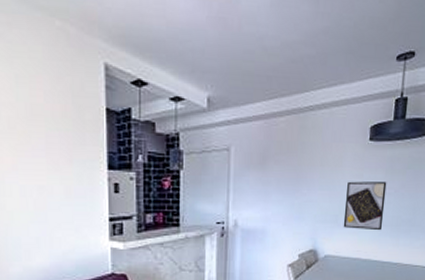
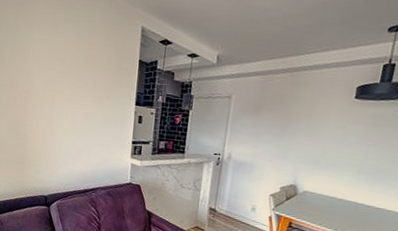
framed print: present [343,181,387,231] -> none [323,131,368,176]

